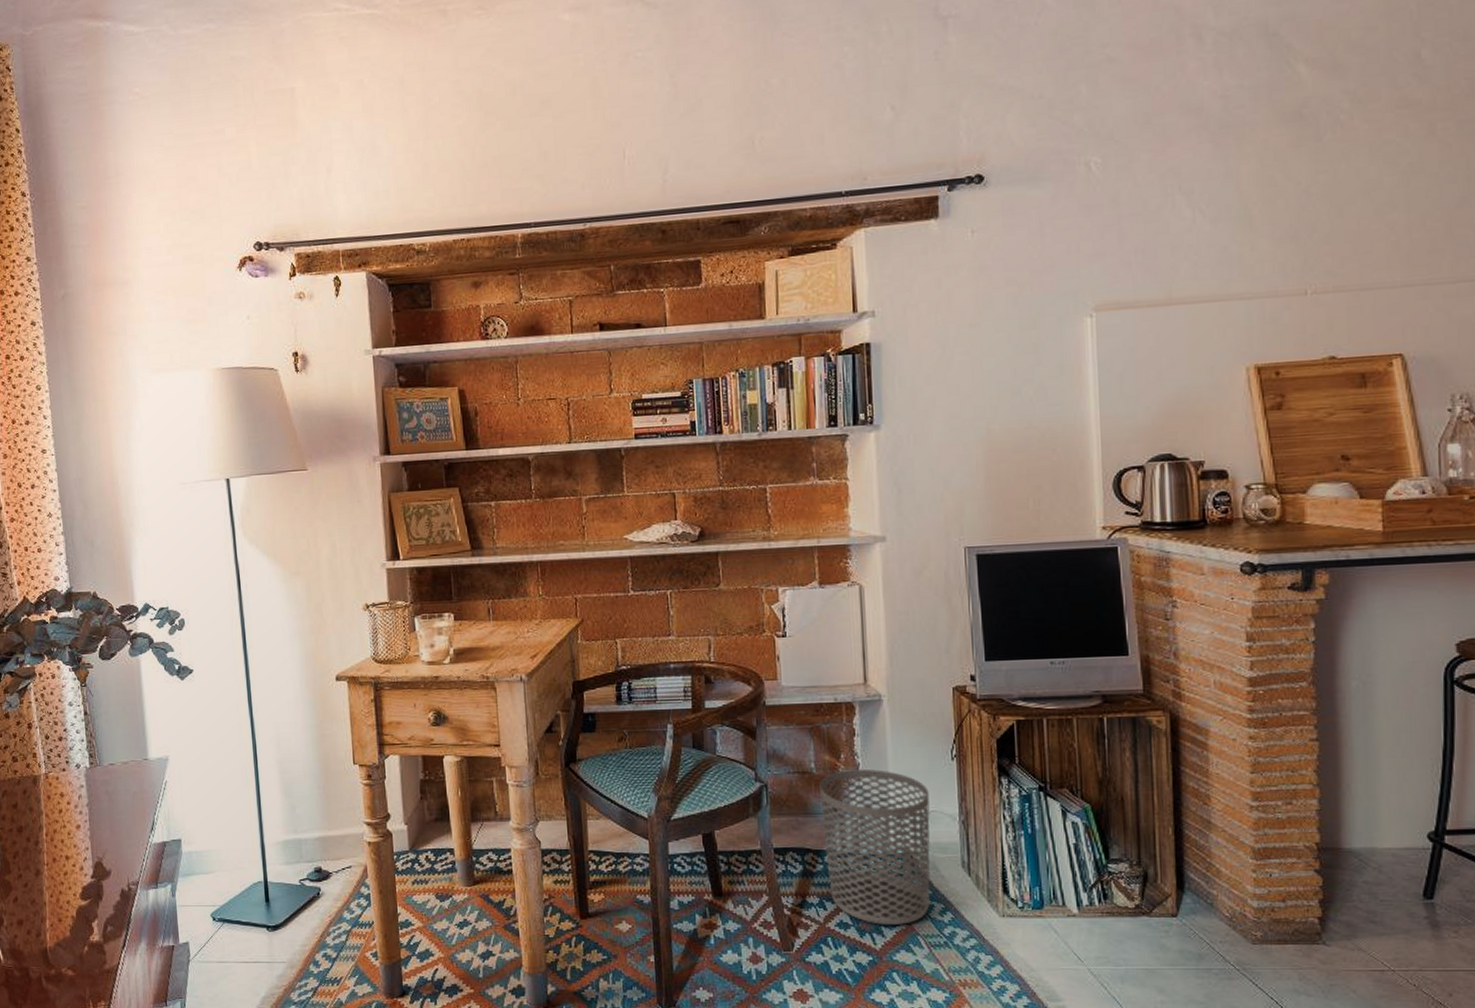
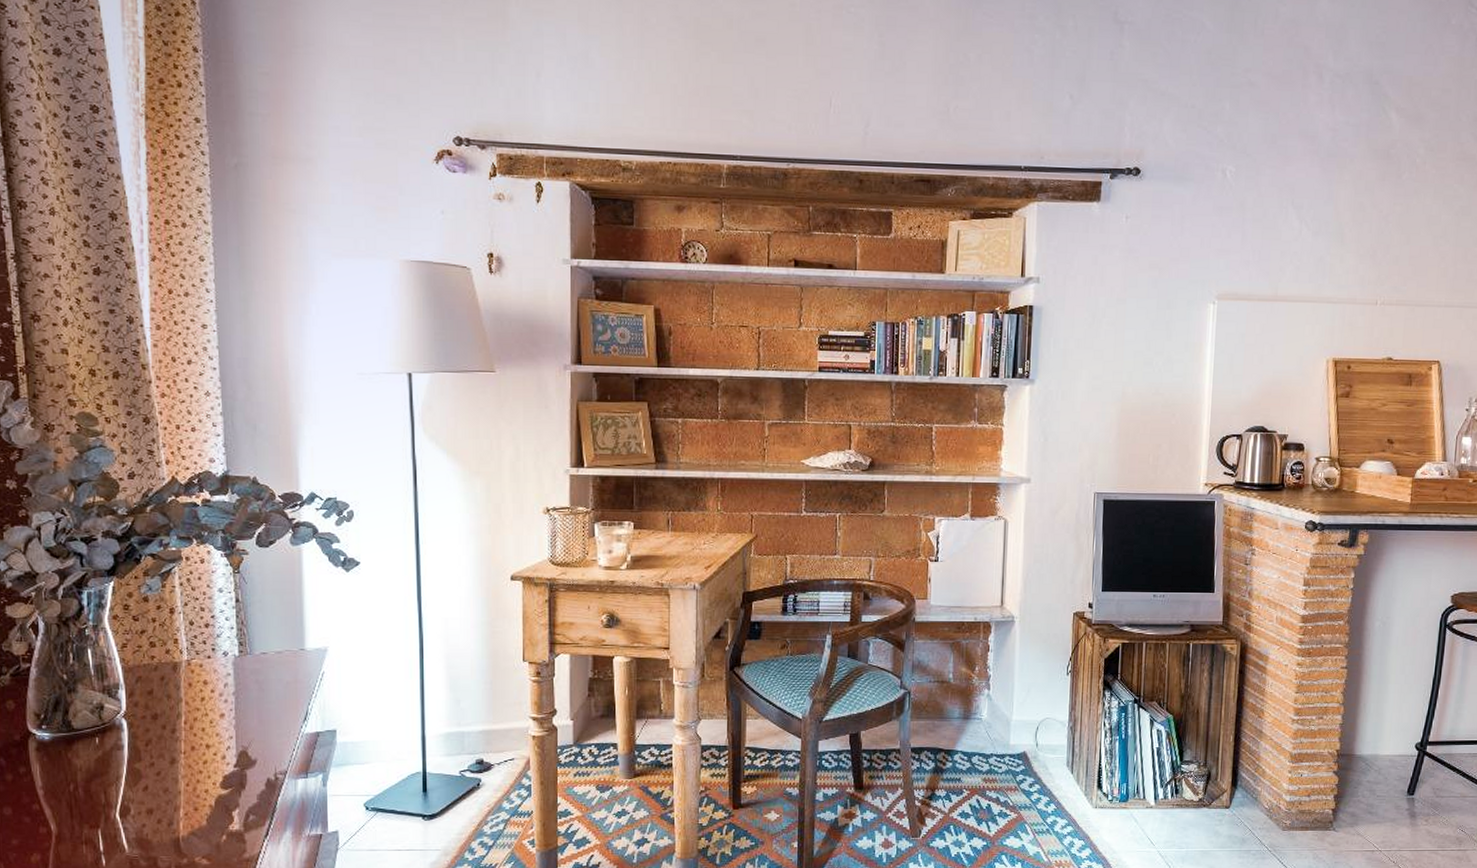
waste bin: present [819,769,930,925] -> none [955,681,1046,815]

